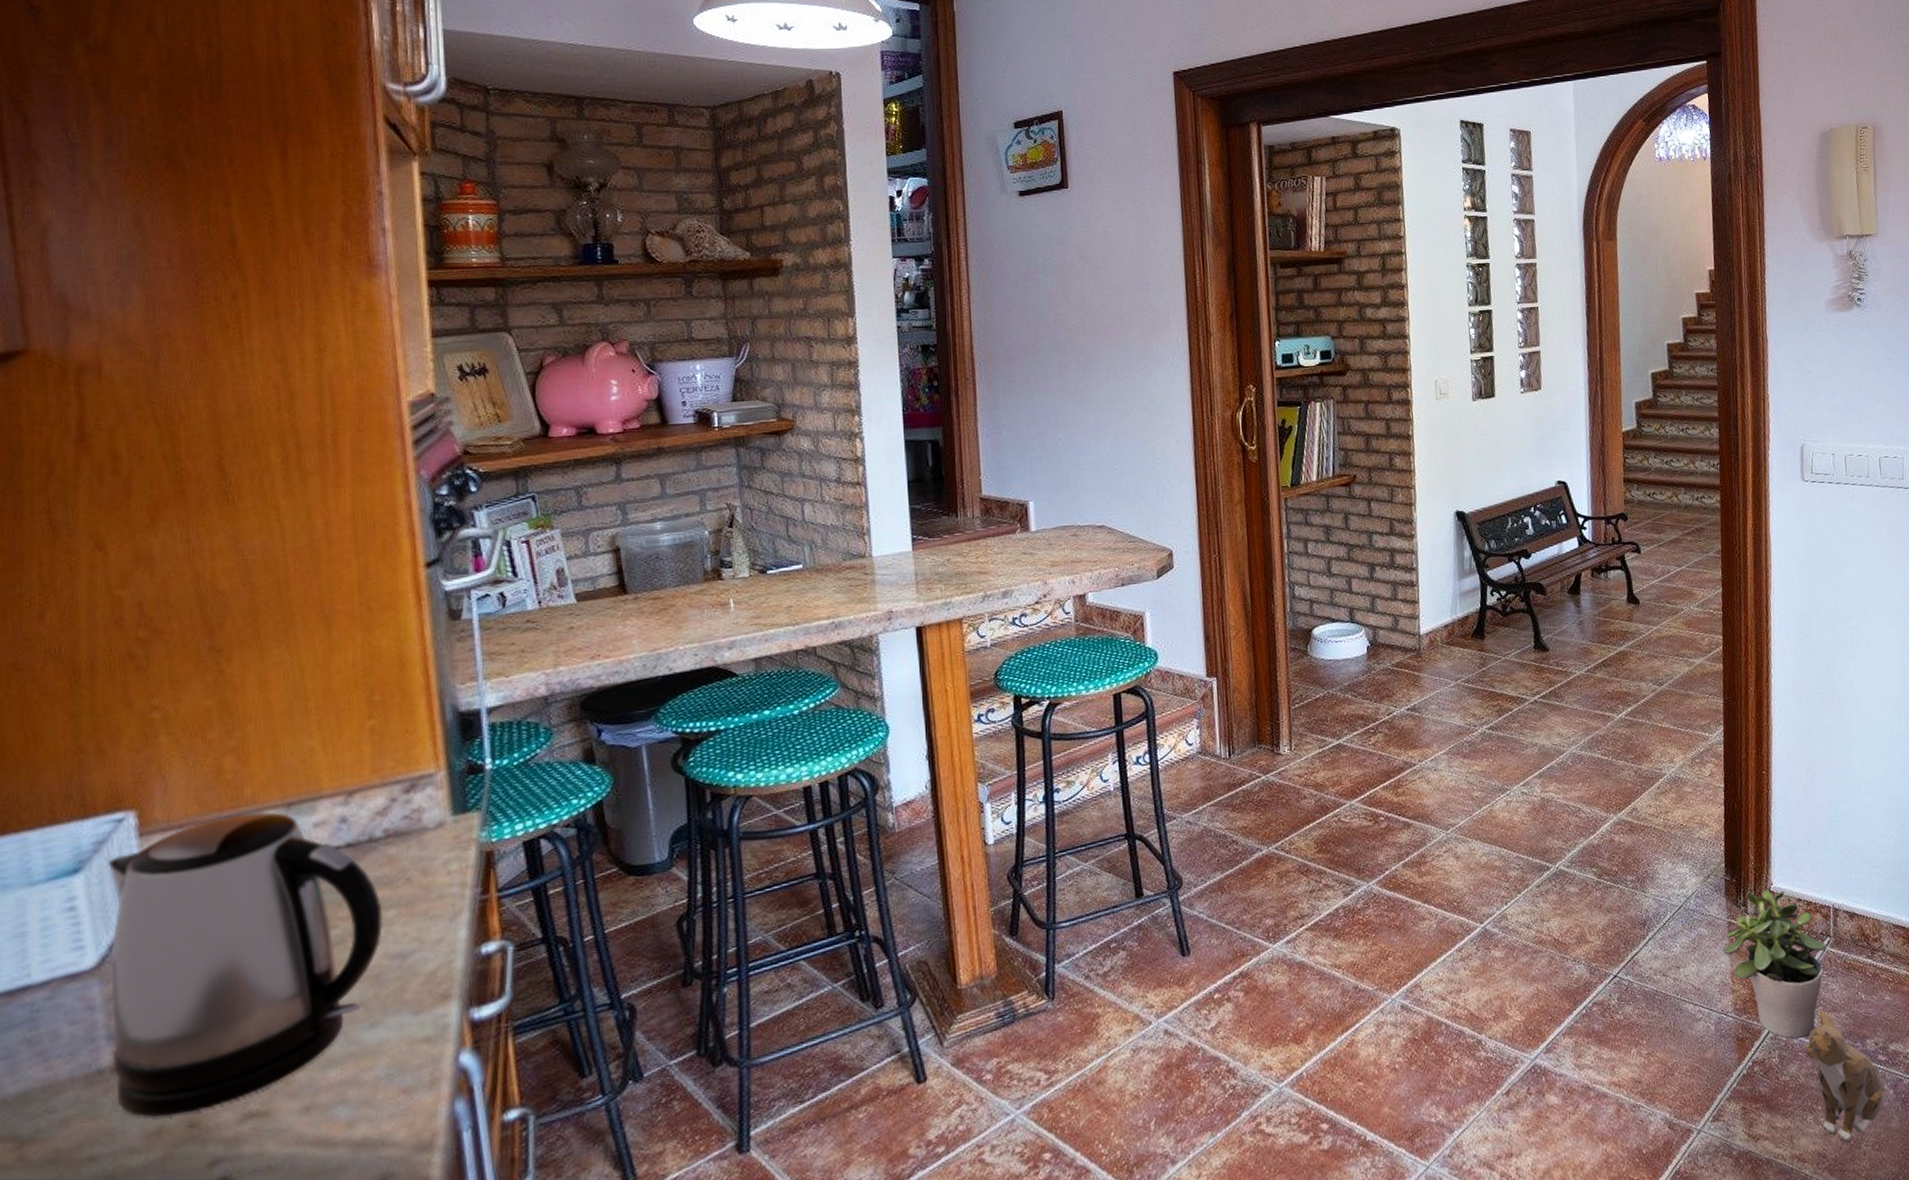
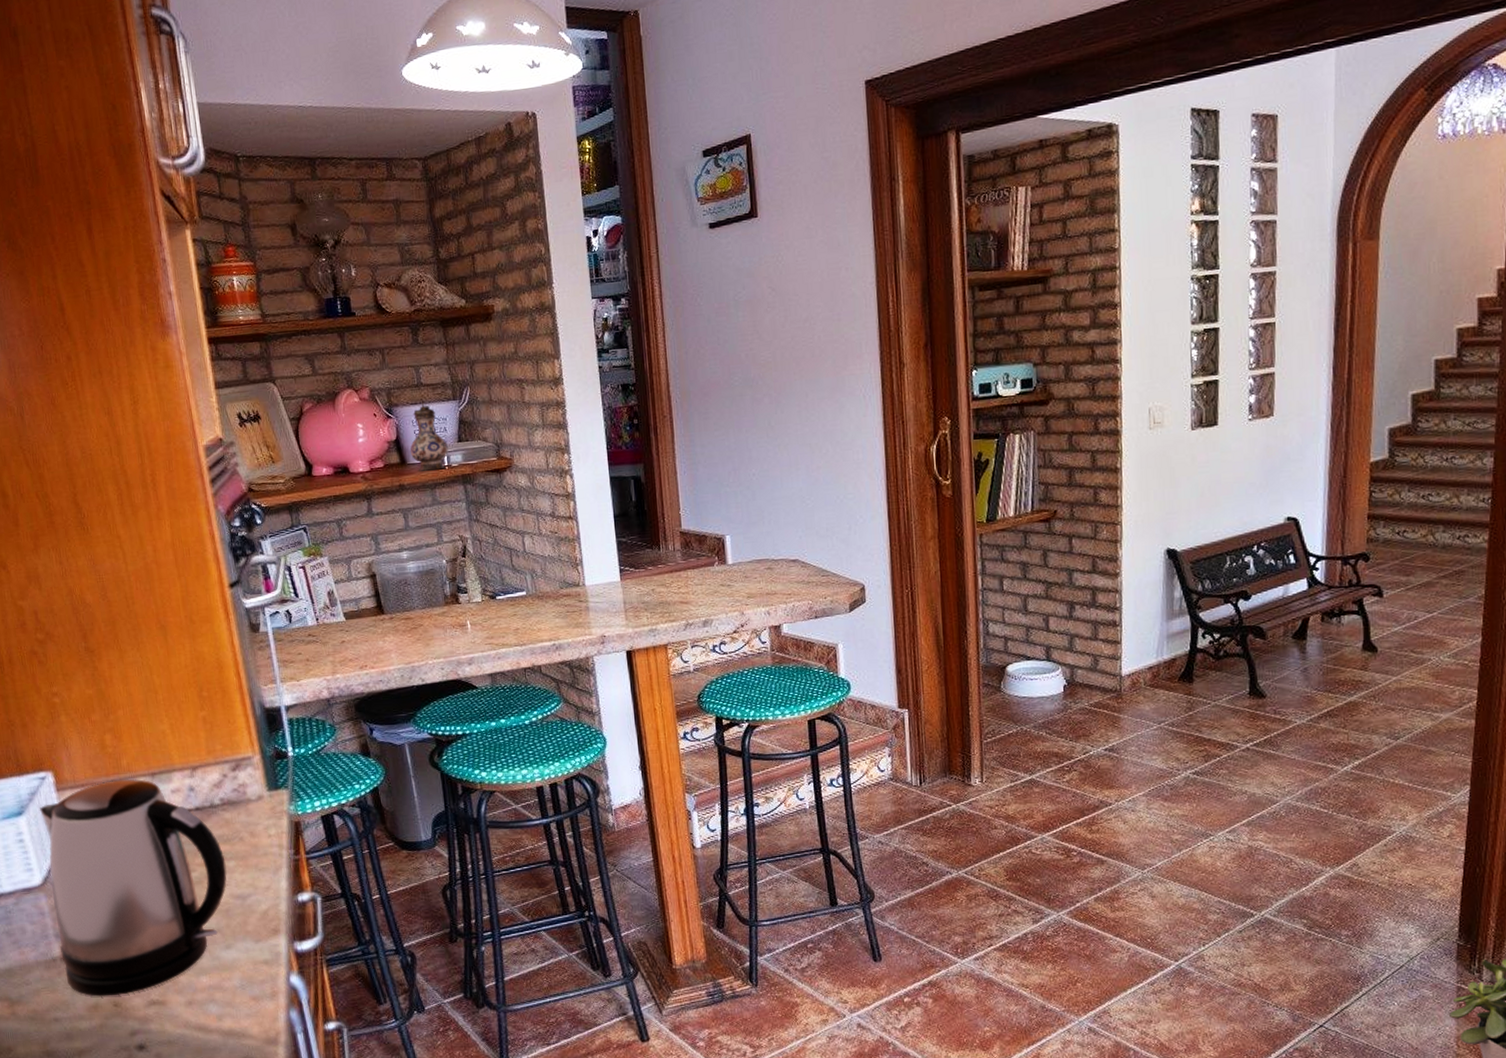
lidded jug: none [673,358,720,433] -> present [410,402,449,471]

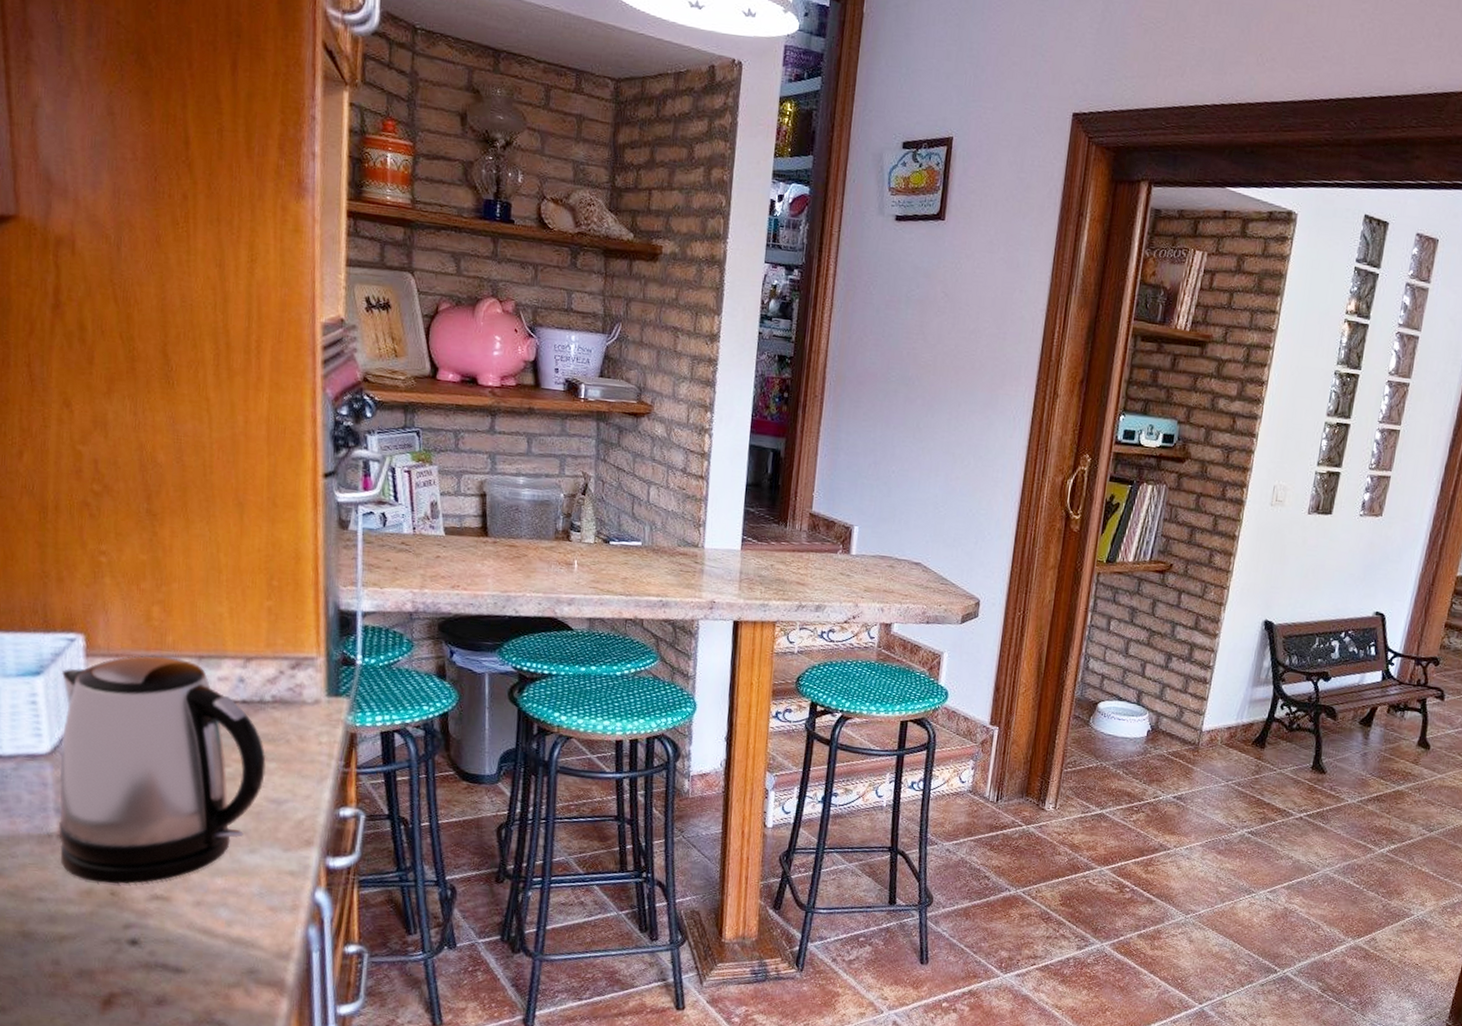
lidded jug: present [410,402,449,471] -> none [546,329,588,401]

